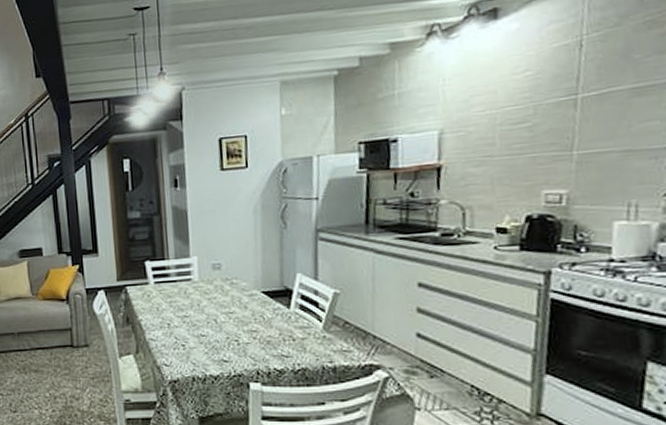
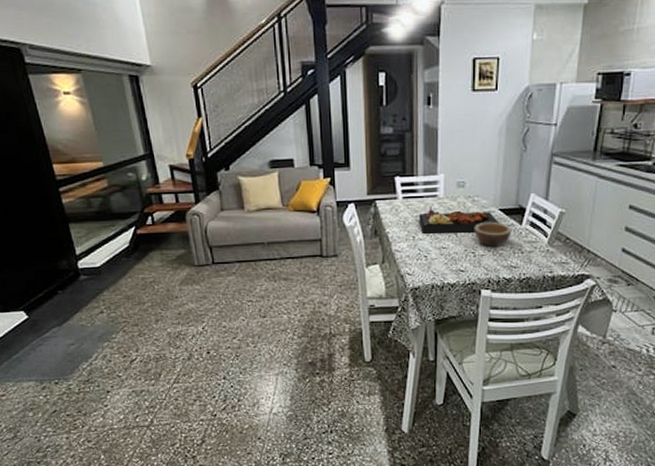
food platter: none [172,293,264,320] -> present [418,208,500,234]
bowl: none [235,306,279,333] -> present [474,222,512,247]

